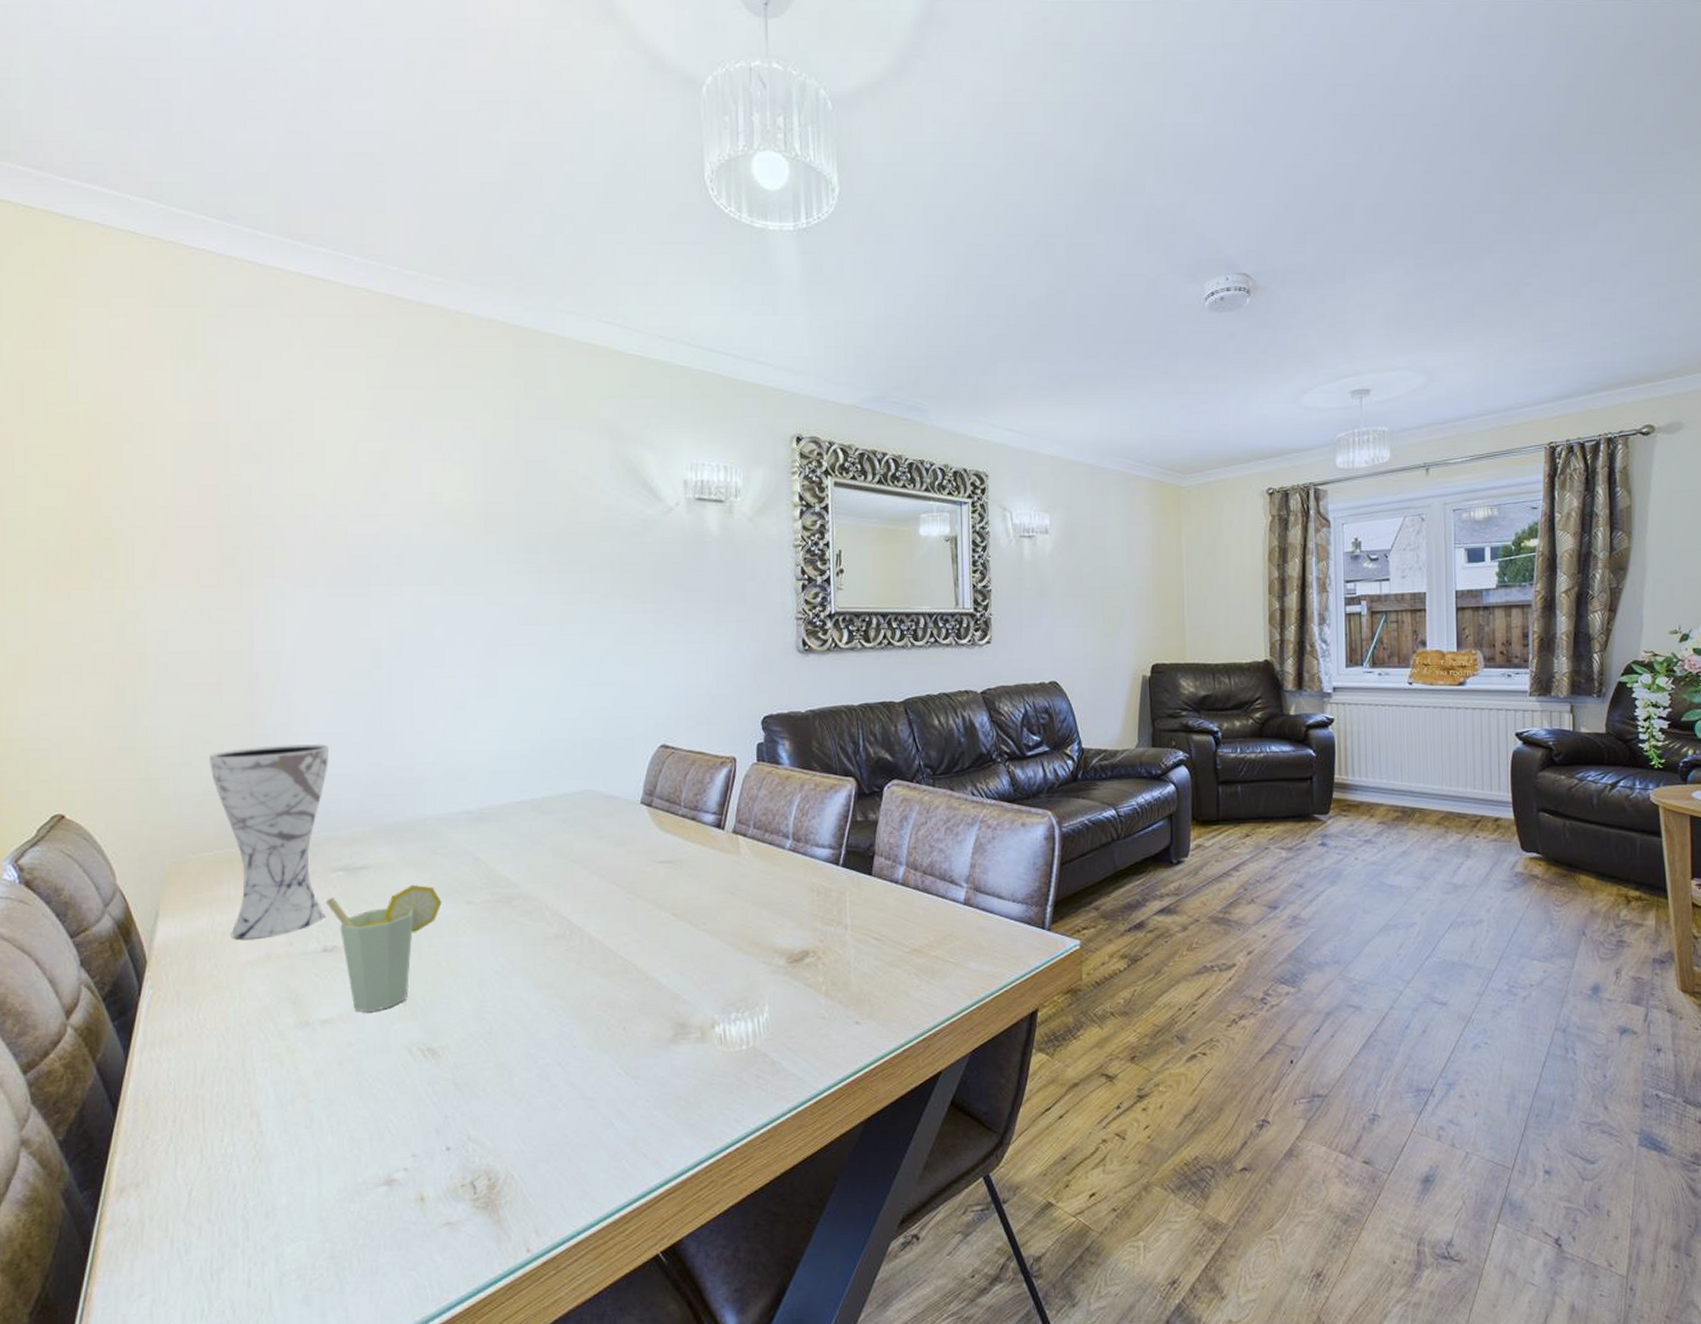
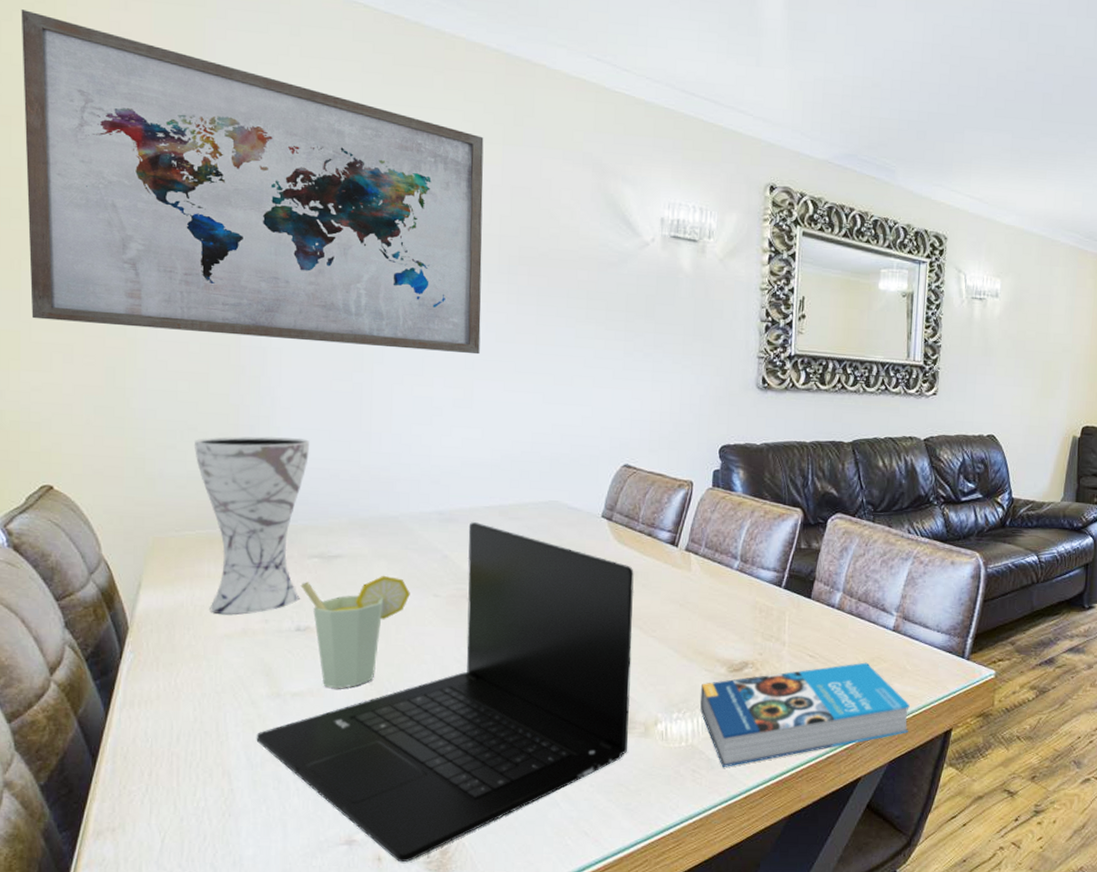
wall art: none [21,326,502,641] -> present [21,10,484,355]
laptop: none [285,820,685,1201] -> present [256,522,634,863]
book: none [759,941,990,1070] -> present [700,662,911,767]

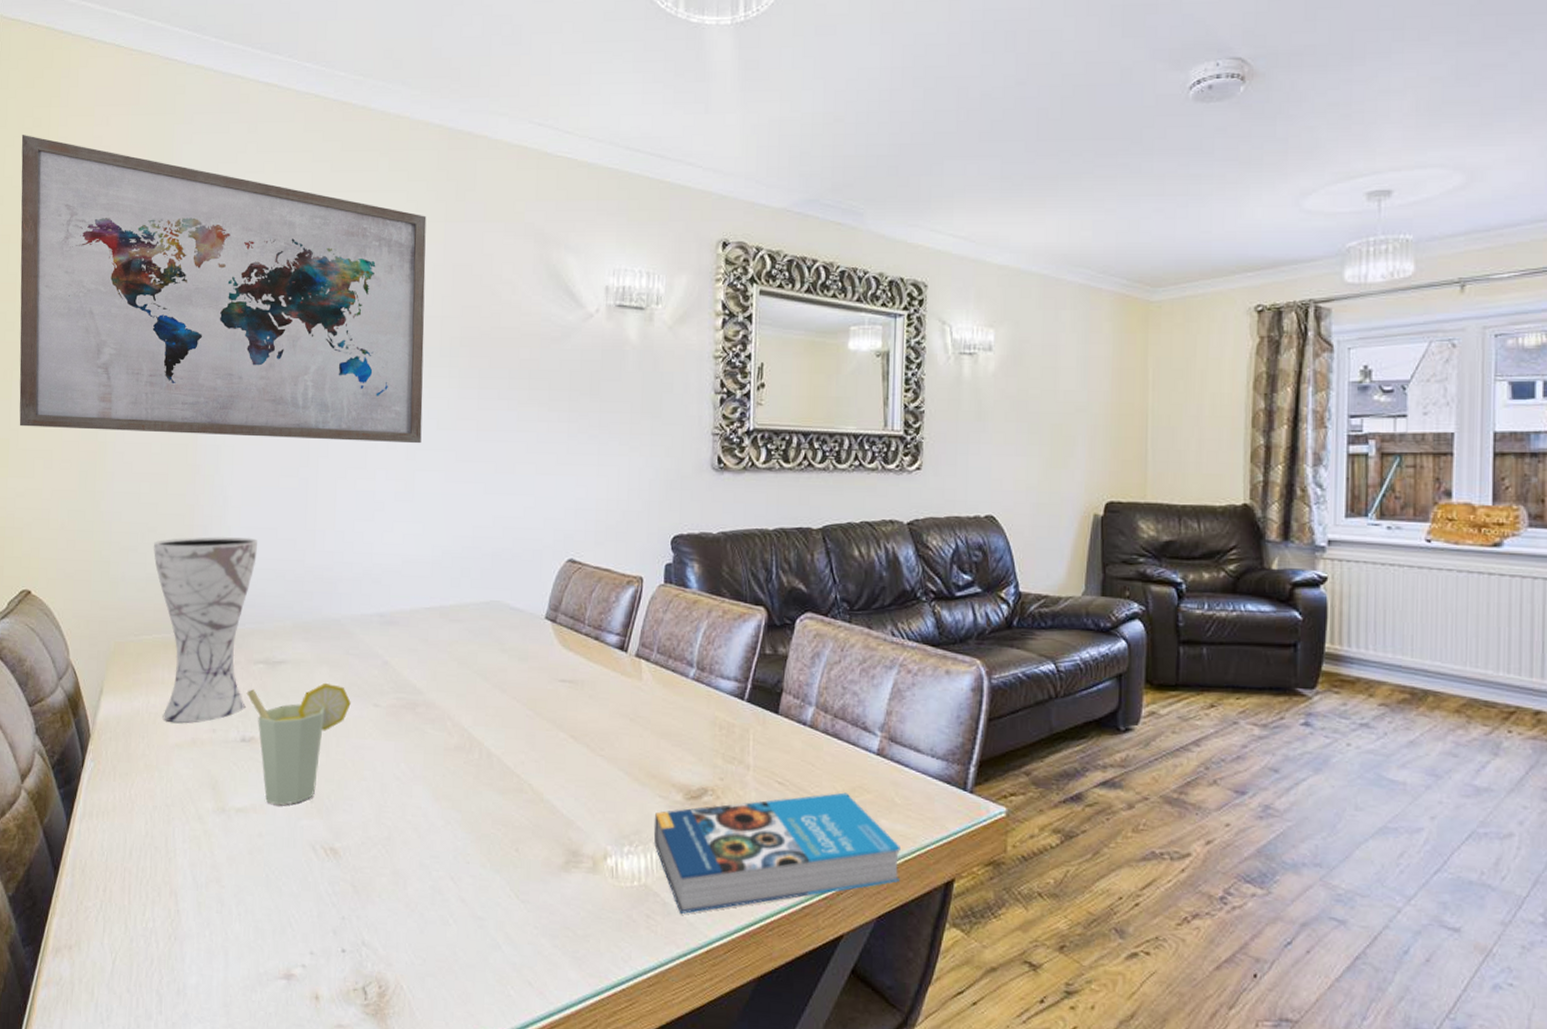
laptop: present [256,522,634,863] -> none [202,625,581,1004]

